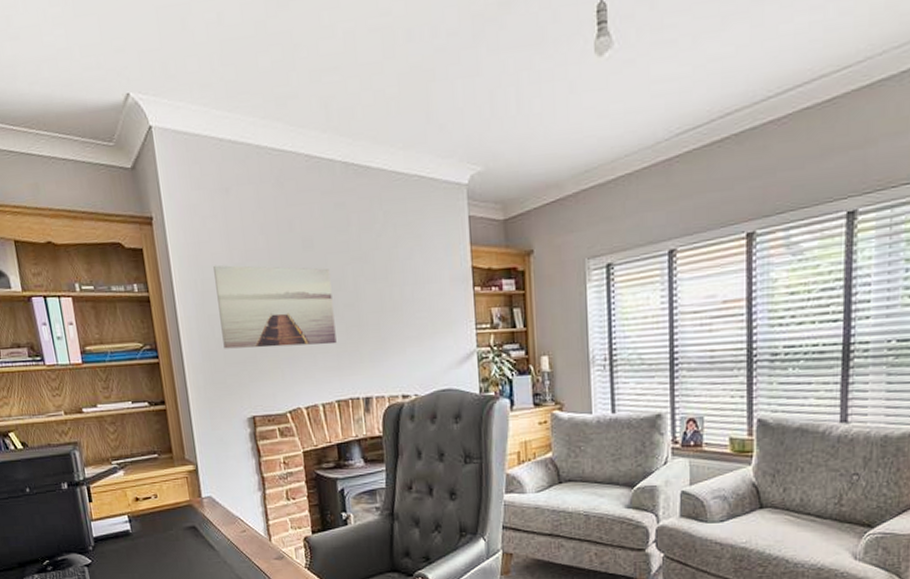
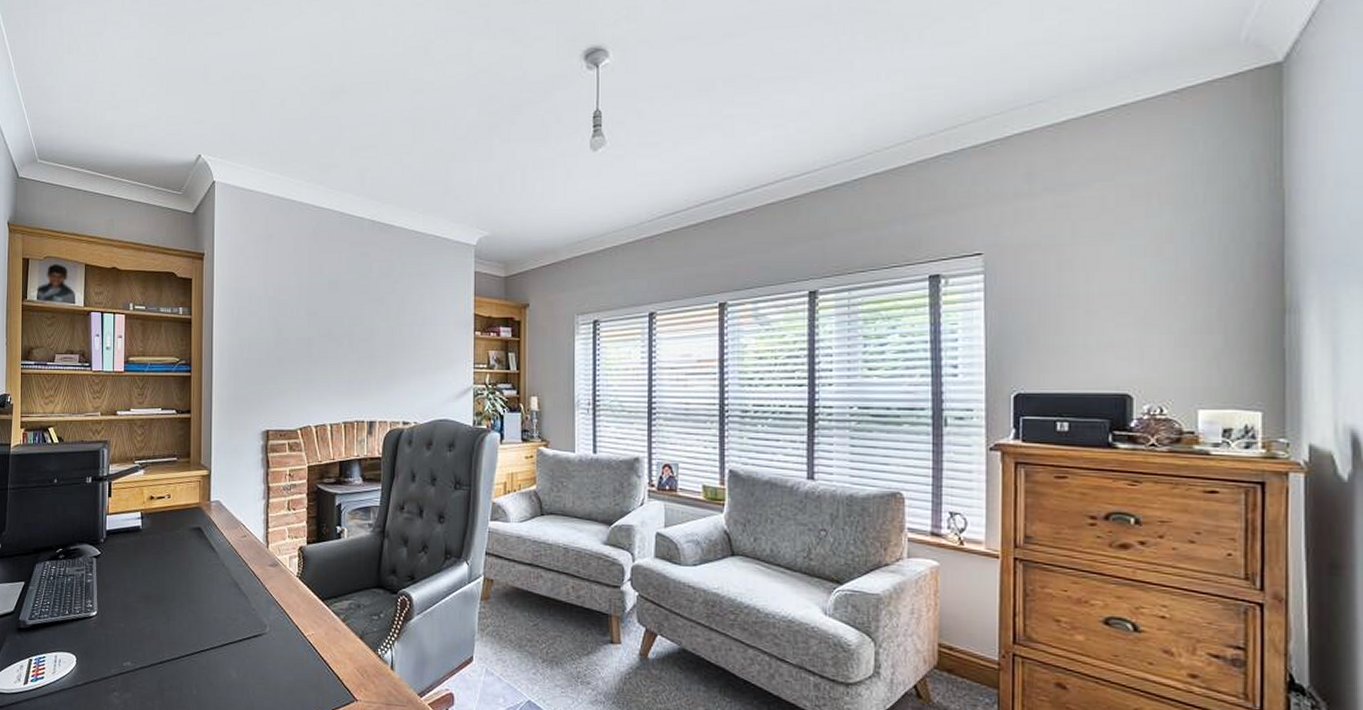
wall art: present [213,265,337,349] -> none [249,296,350,372]

